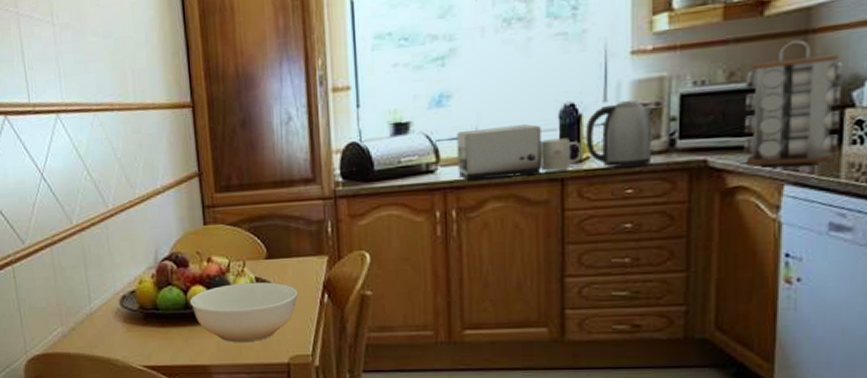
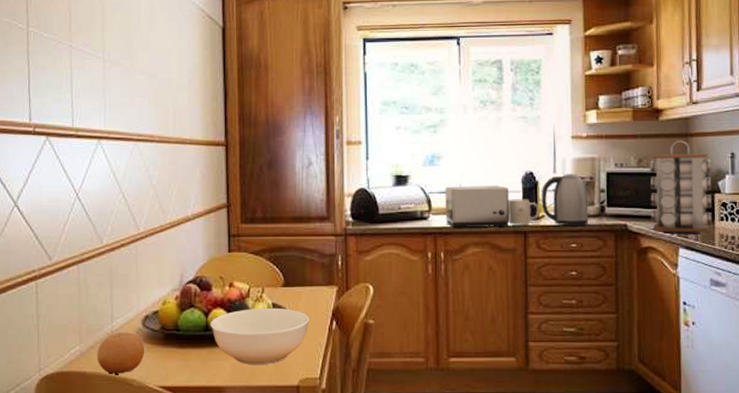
fruit: none [78,313,126,355] -> present [97,332,145,374]

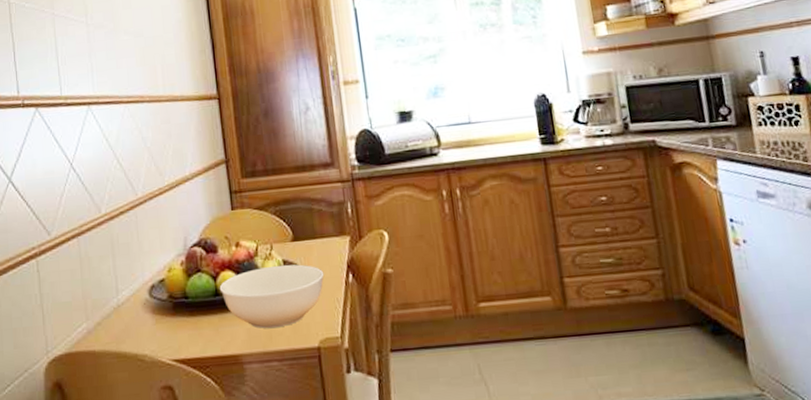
fruit: present [97,332,145,374] -> none [104,304,155,351]
toaster: present [445,186,510,229] -> none [453,112,526,162]
mug: present [508,199,540,225] -> none [522,123,558,153]
kettle: present [541,174,589,226] -> none [557,91,613,149]
spice rack: present [650,140,713,233] -> none [671,44,751,145]

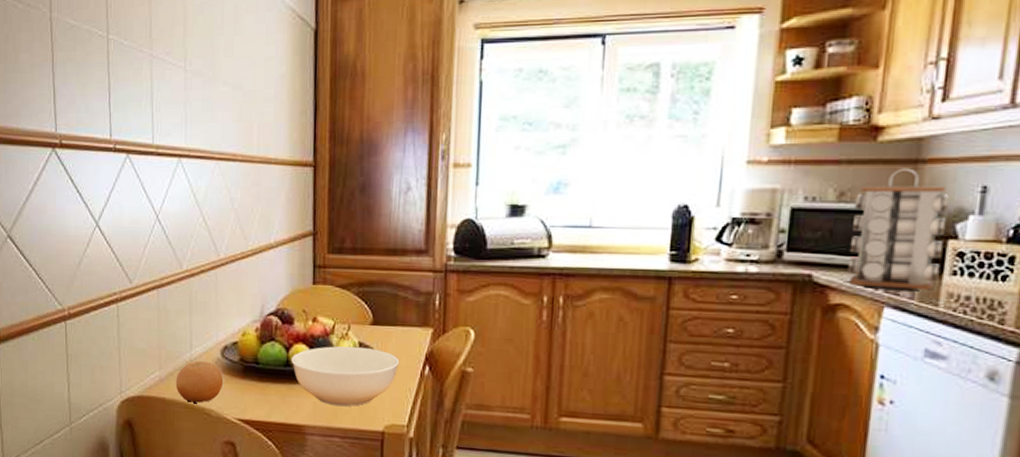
fruit: none [104,304,155,351] -> present [175,361,224,403]
spice rack: none [671,44,751,145] -> present [847,168,949,290]

